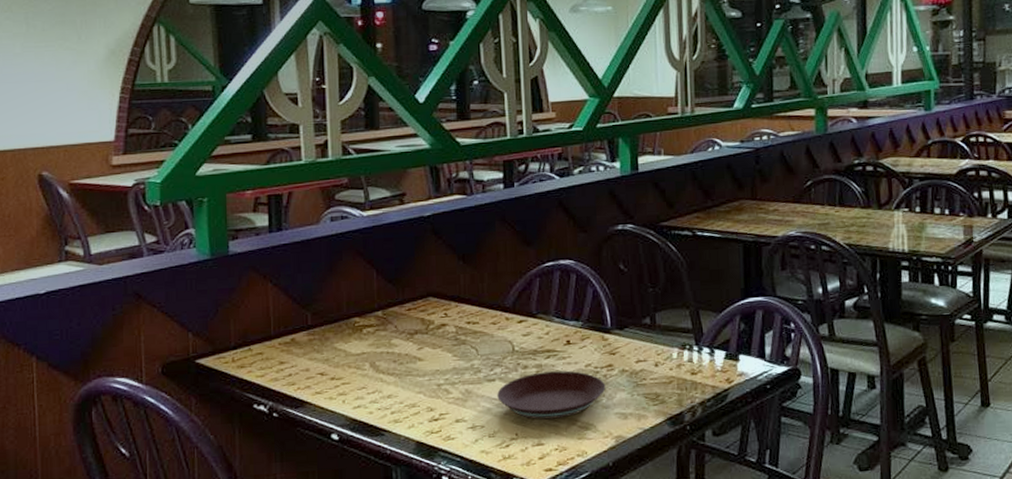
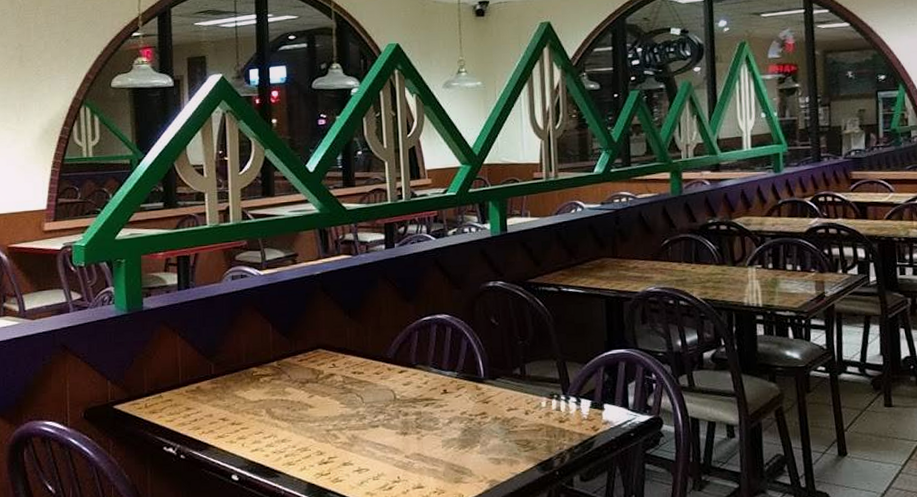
plate: present [497,370,606,420] -> none [380,418,480,464]

